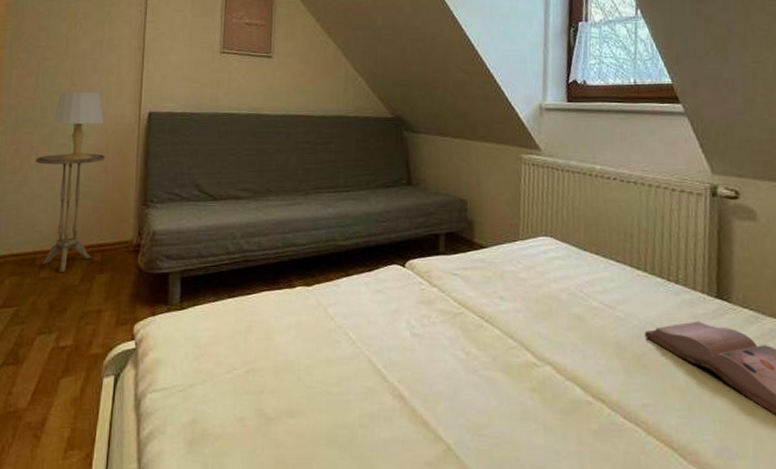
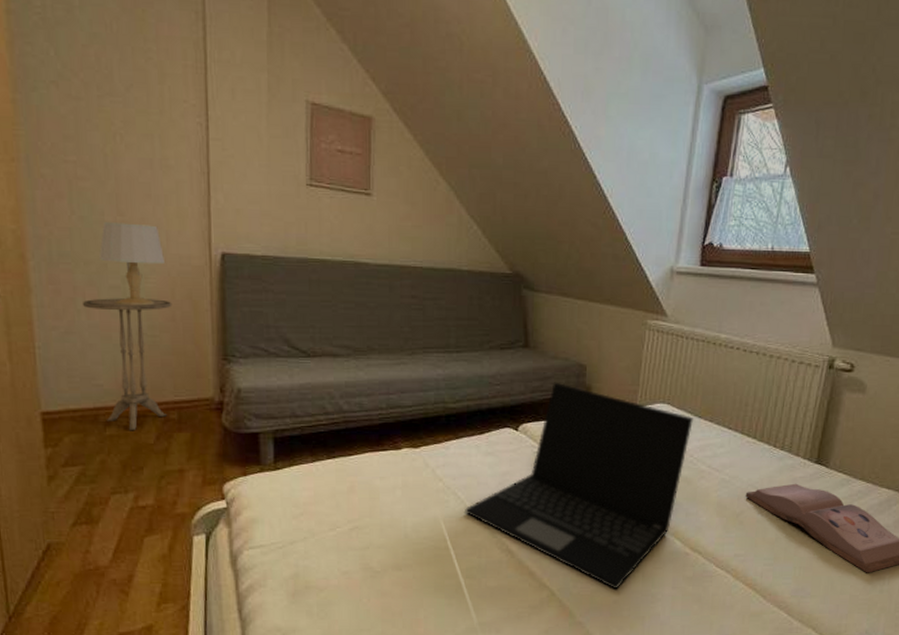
laptop: none [356,217,579,444] -> present [465,382,693,590]

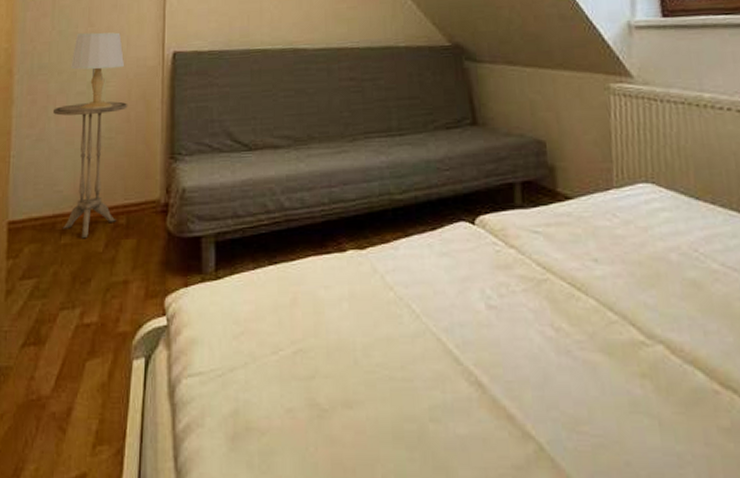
laptop: present [465,382,693,590] -> none [421,163,690,445]

